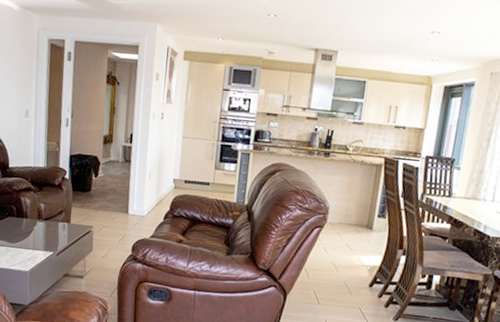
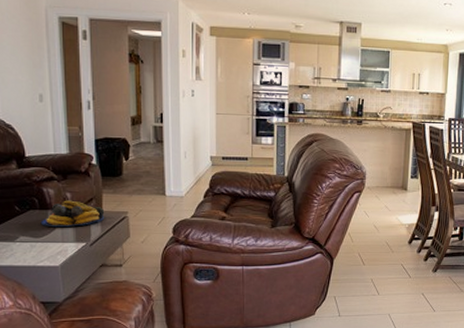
fruit bowl: none [16,210,72,236] -> present [40,200,105,228]

